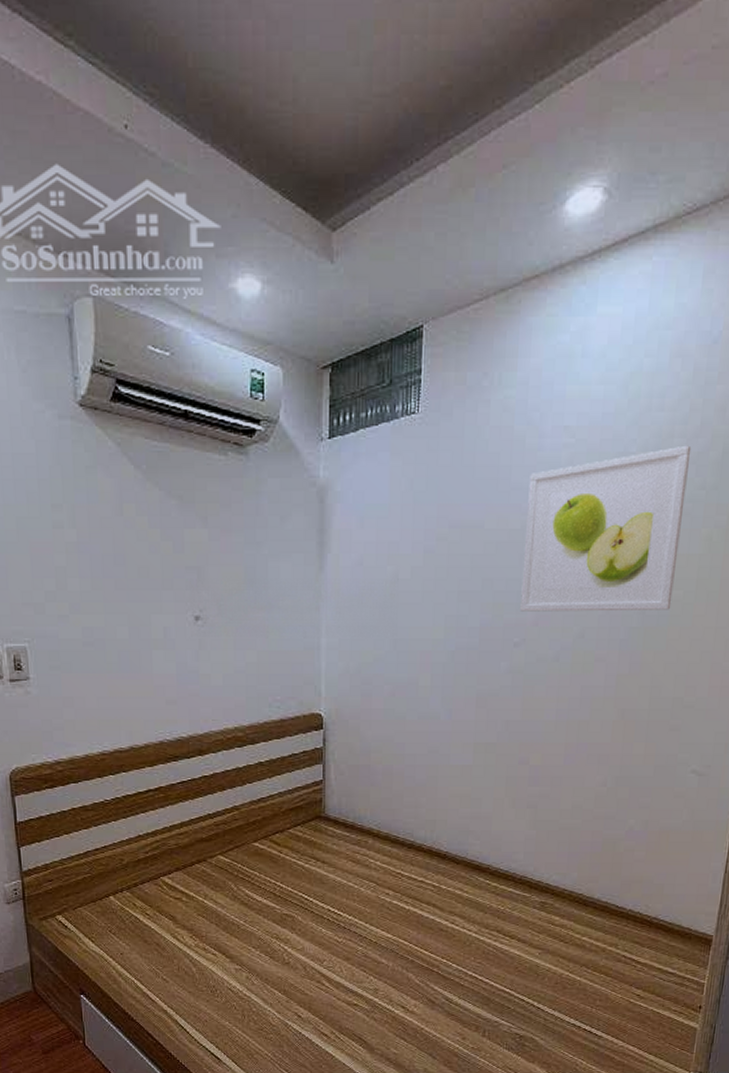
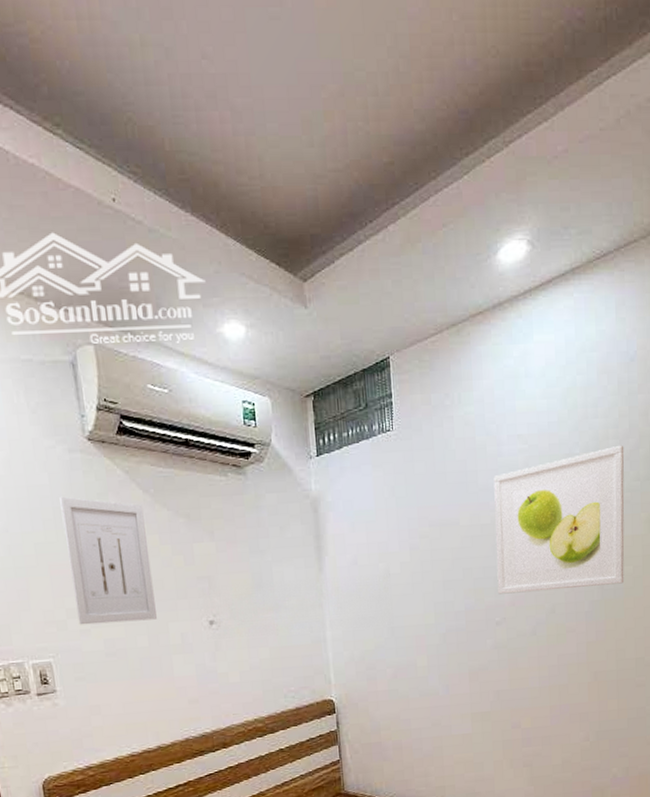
wall art: none [46,467,139,610] -> present [59,496,157,625]

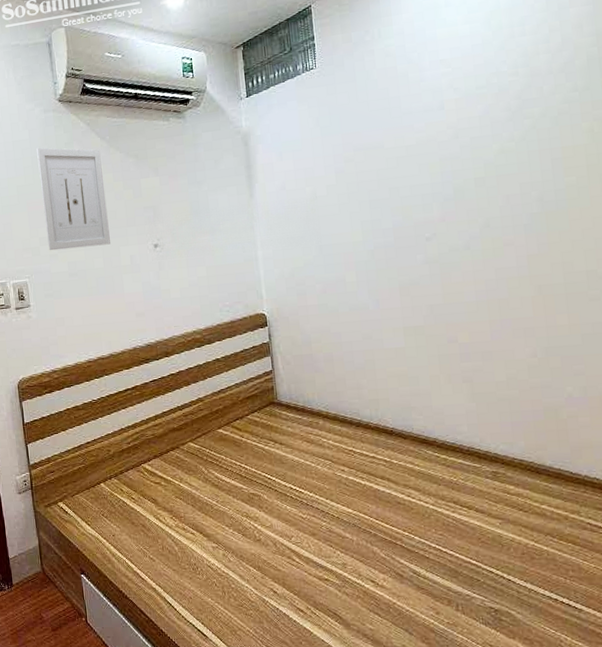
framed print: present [493,445,625,594] -> none [417,58,567,211]

